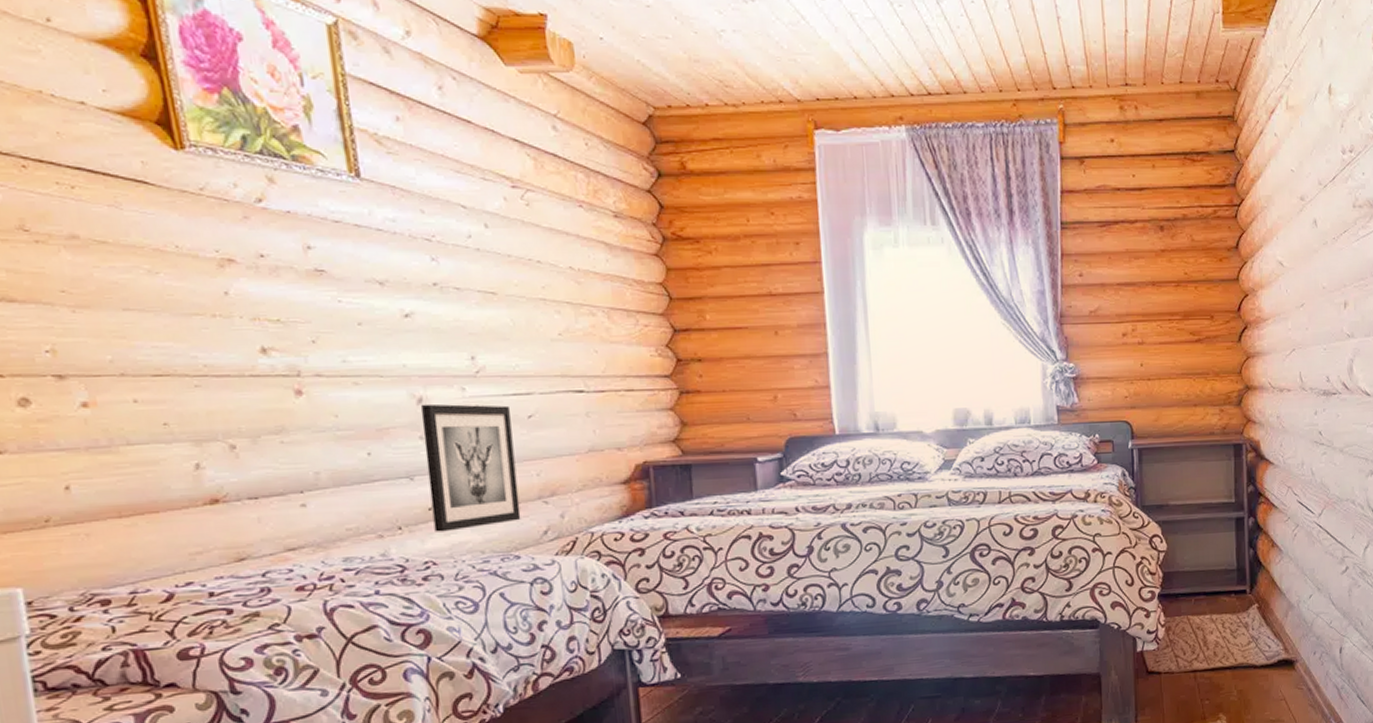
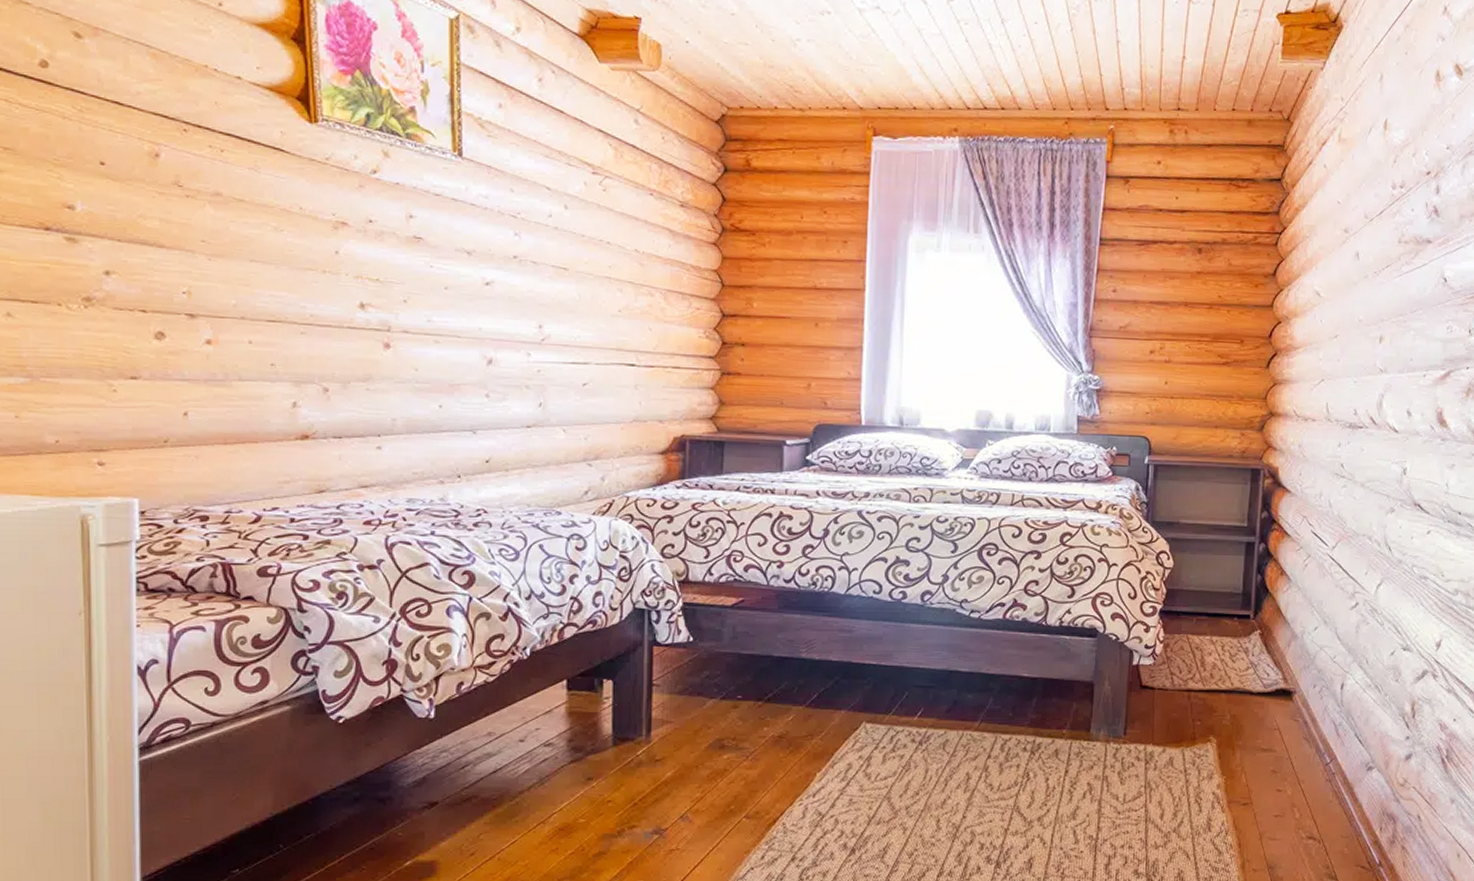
wall art: present [420,403,521,532] -> none [489,365,567,484]

